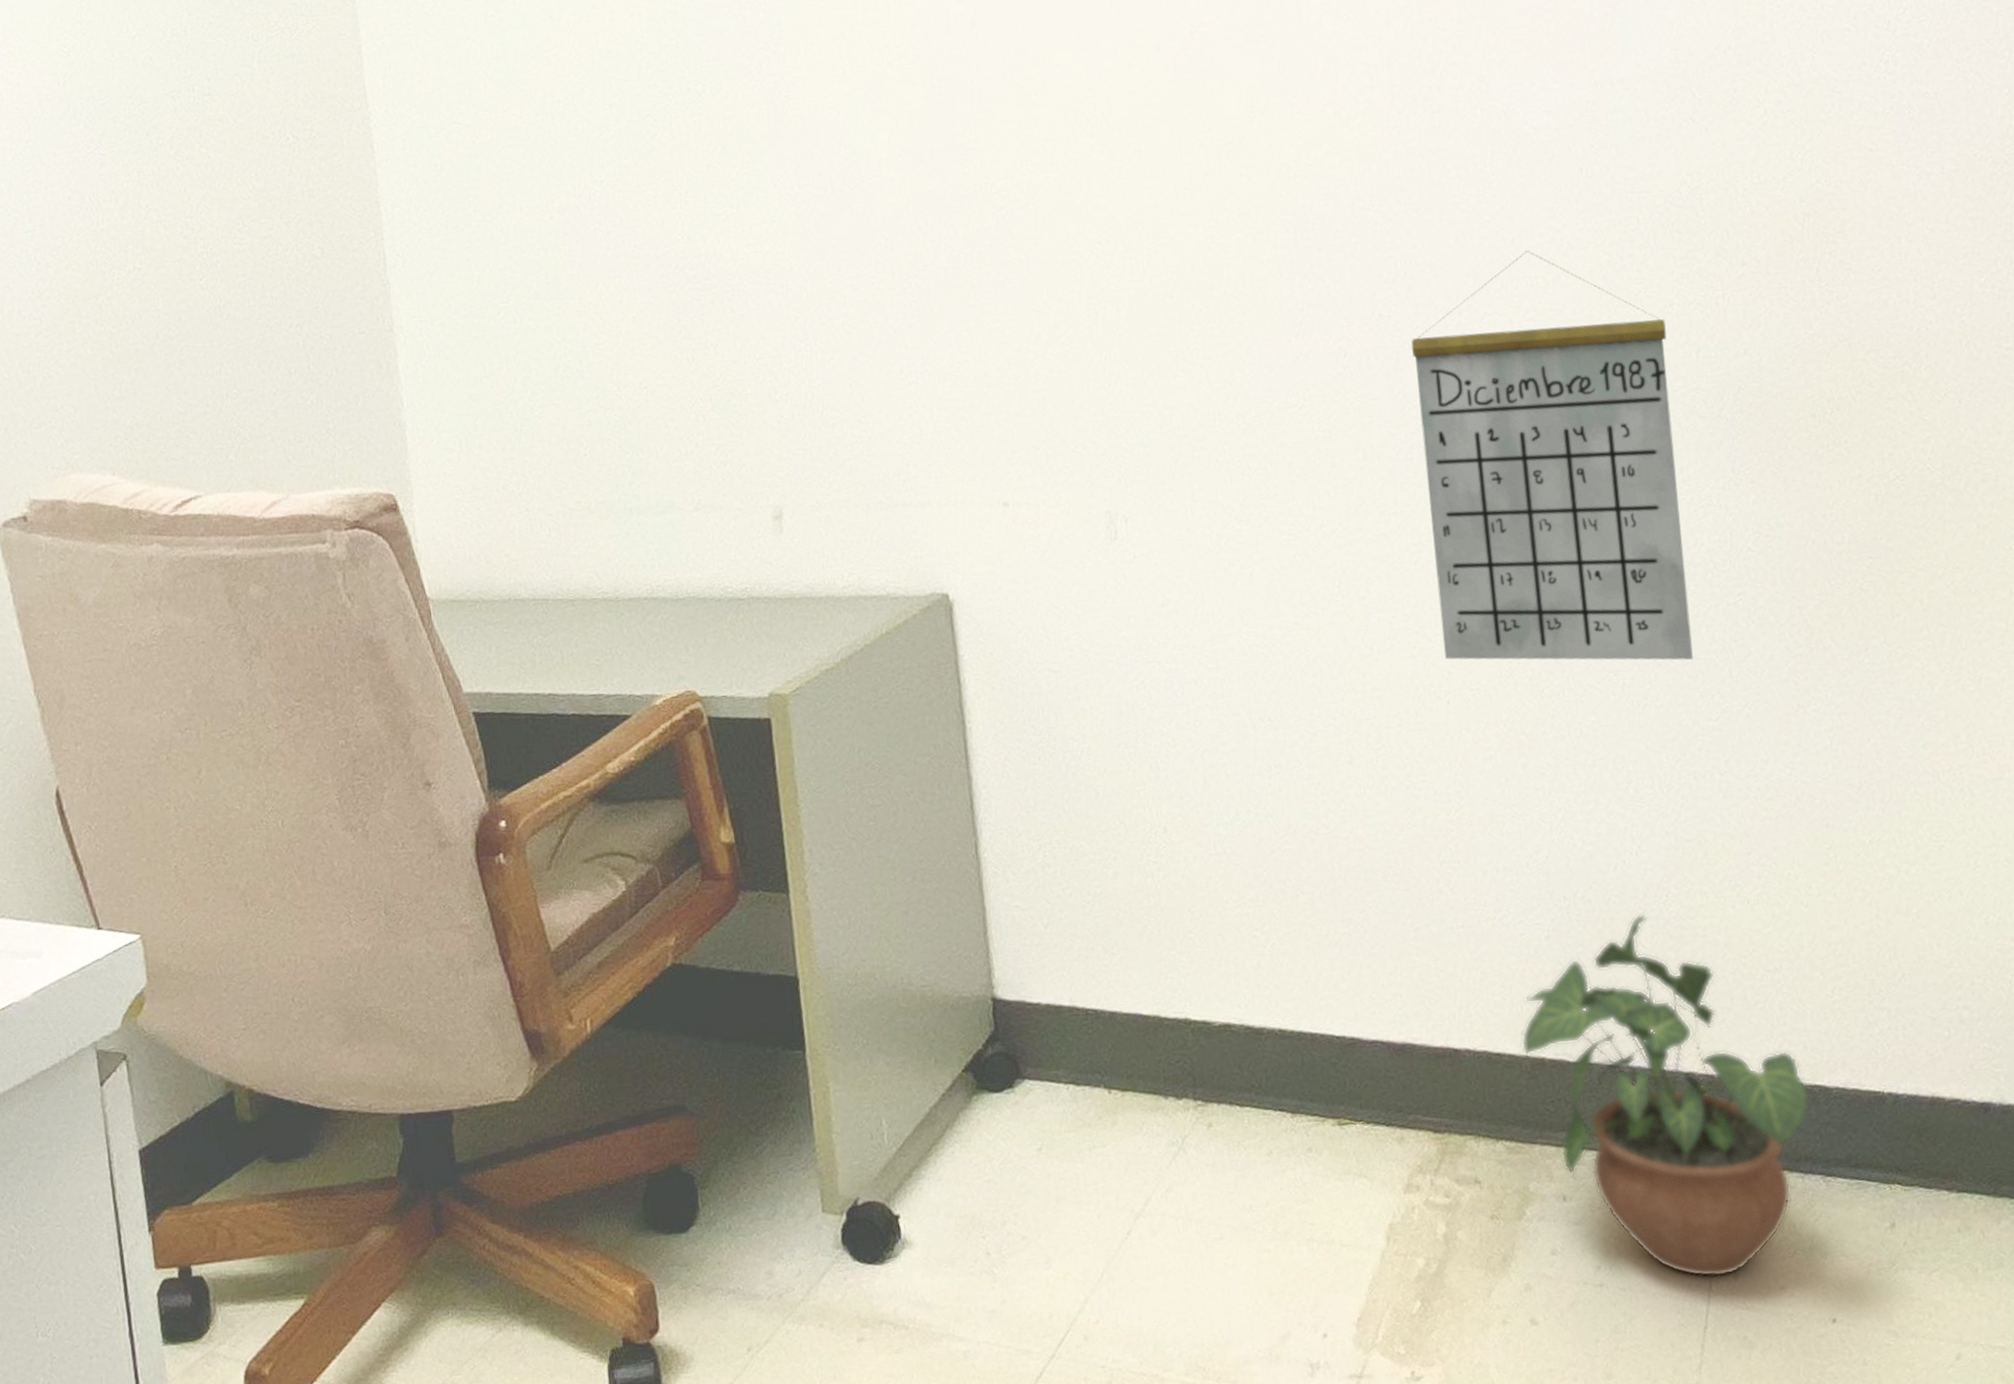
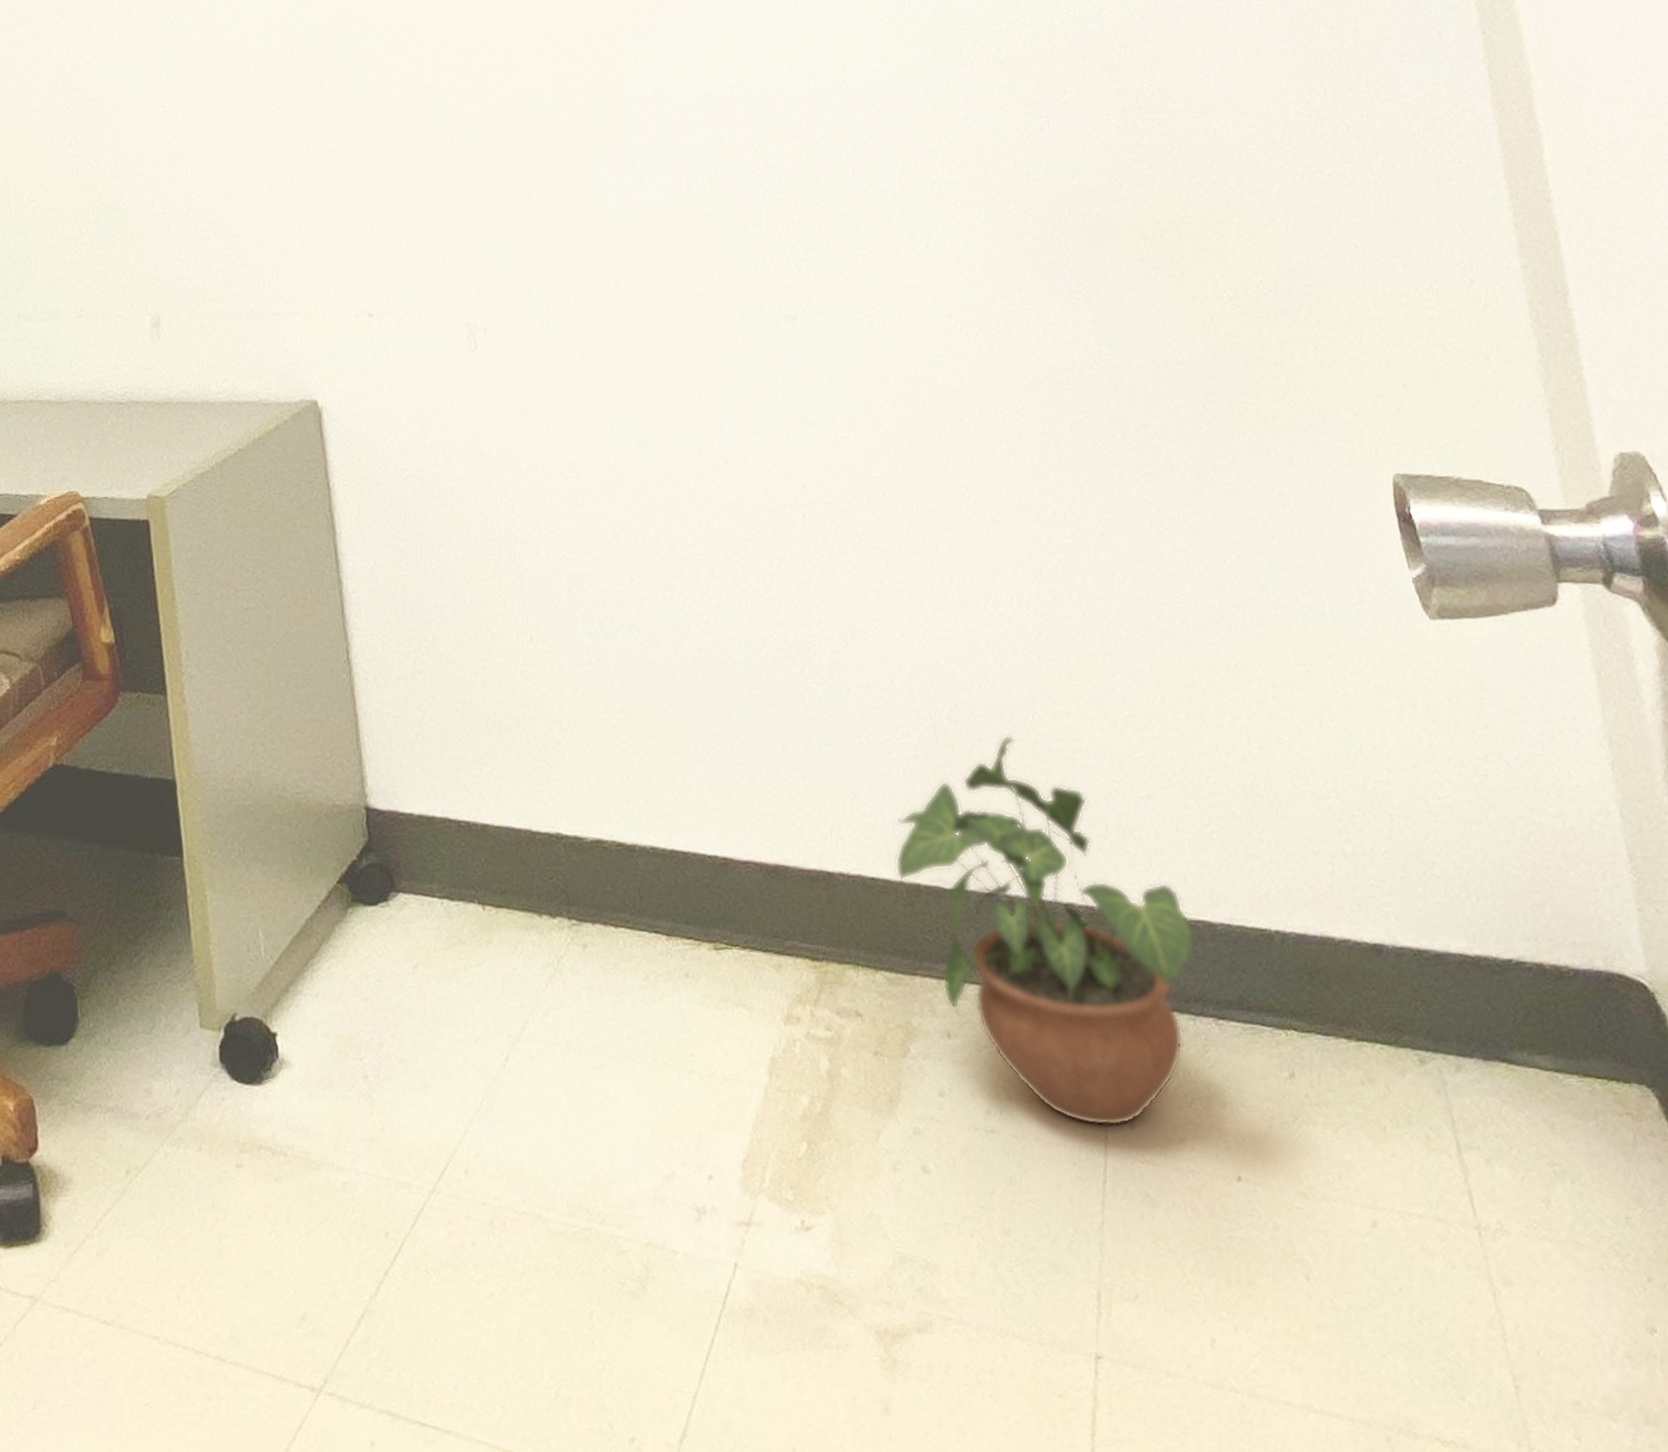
calendar: present [1411,250,1693,661] -> none [751,78,1043,477]

